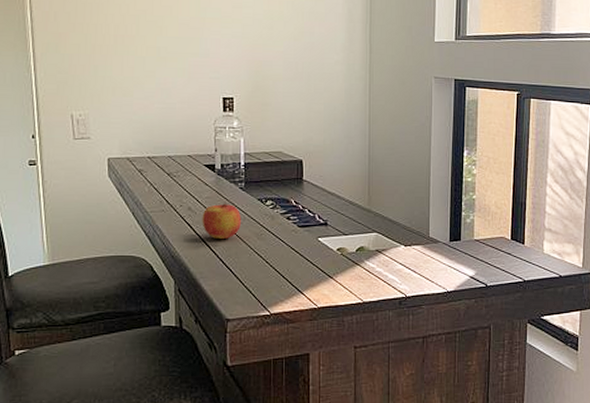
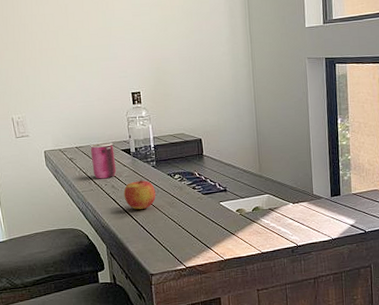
can: none [165,155,196,199] -> present [90,142,117,179]

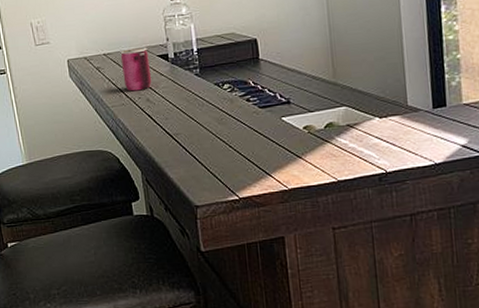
apple: present [123,180,156,209] -> none [161,91,201,127]

